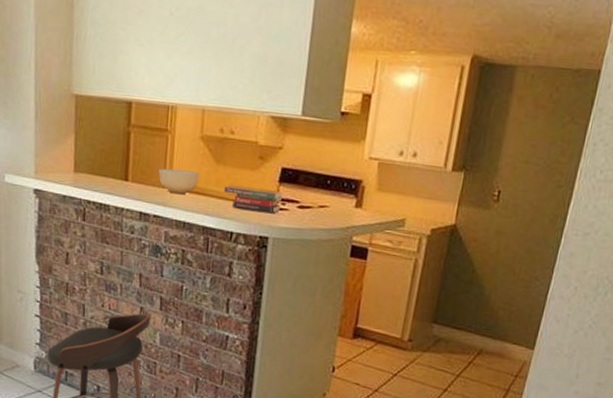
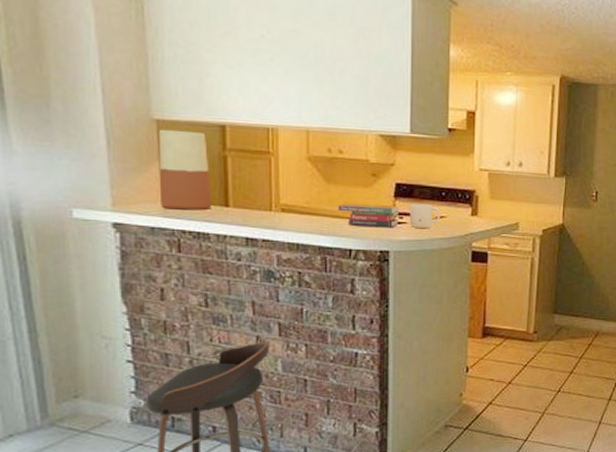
vase: none [73,103,115,183] -> present [158,129,213,210]
bowl: present [158,168,200,194] -> none [264,191,310,216]
mug: none [291,190,323,218] -> present [409,204,440,229]

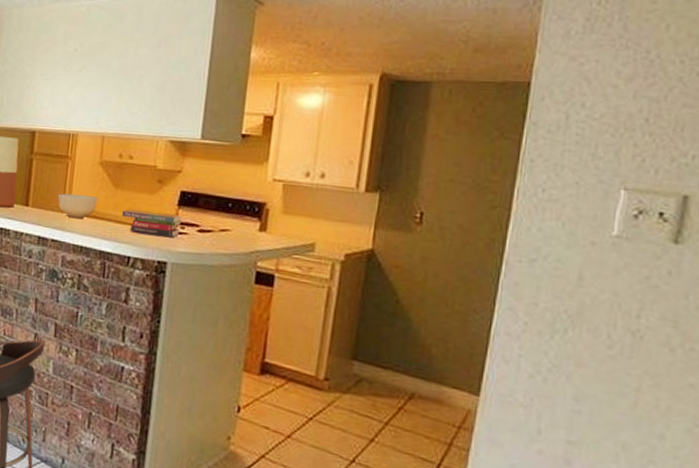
bowl: none [264,191,310,216] -> present [57,193,98,219]
mug: present [409,204,440,229] -> none [191,214,225,242]

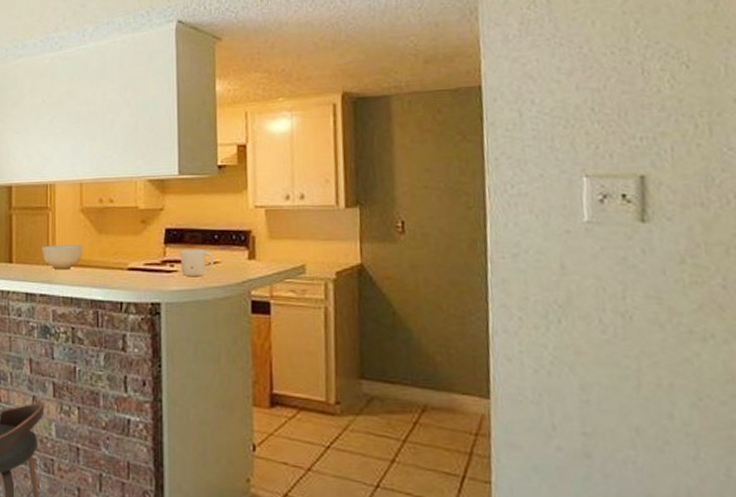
books: present [122,209,181,238] -> none [109,252,169,278]
mug: none [191,214,225,242] -> present [180,250,214,277]

